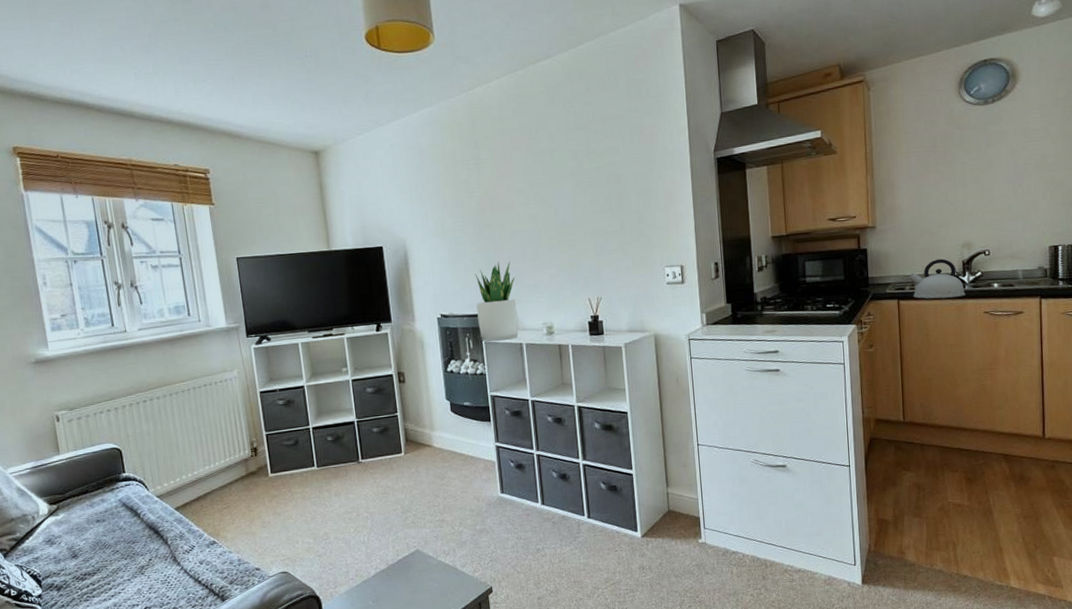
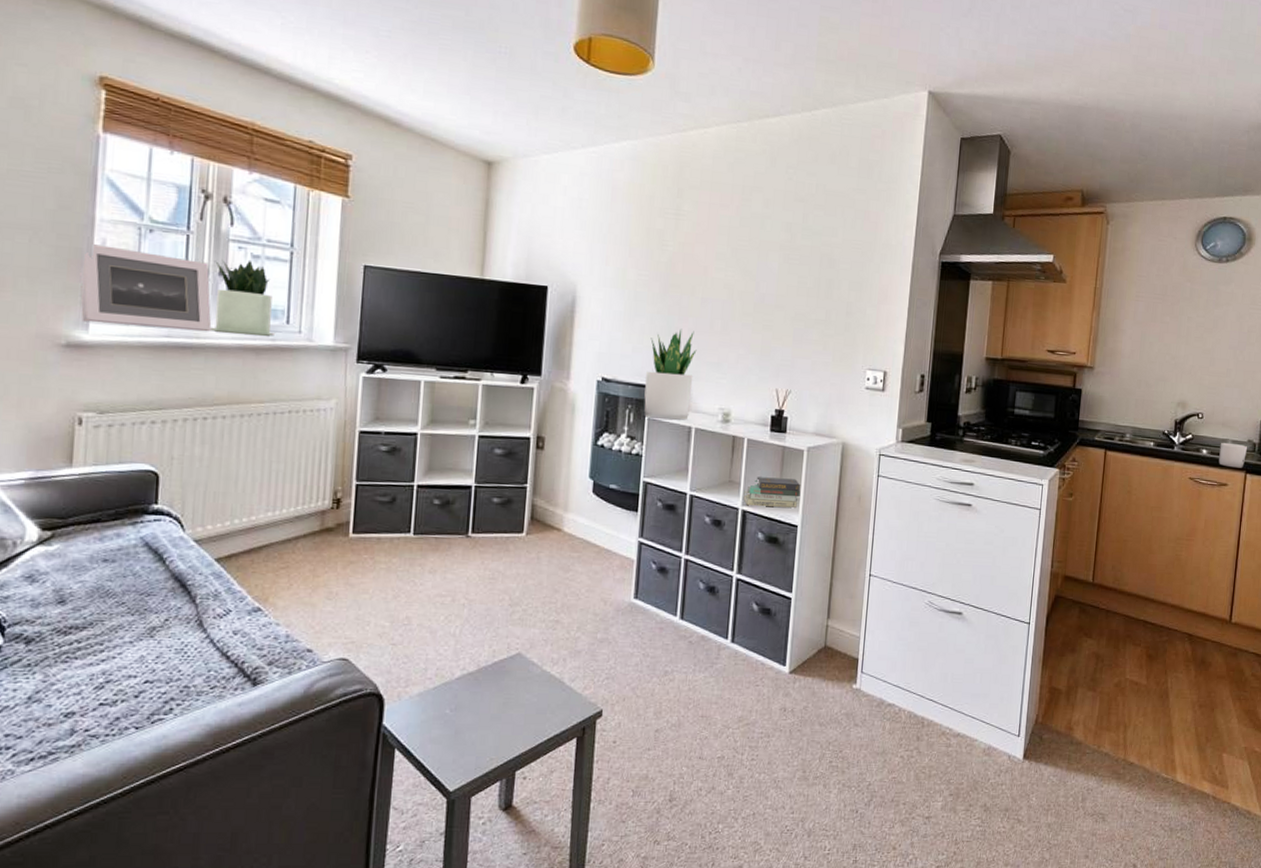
picture frame: none [33,278,135,342] -> present [80,243,212,332]
planter: none [126,270,182,333] -> present [210,259,276,337]
books: none [576,373,625,402] -> present [743,477,801,508]
kettle: present [907,258,966,299] -> none [1118,413,1174,458]
mug: none [1011,272,1039,296] -> present [1218,442,1248,468]

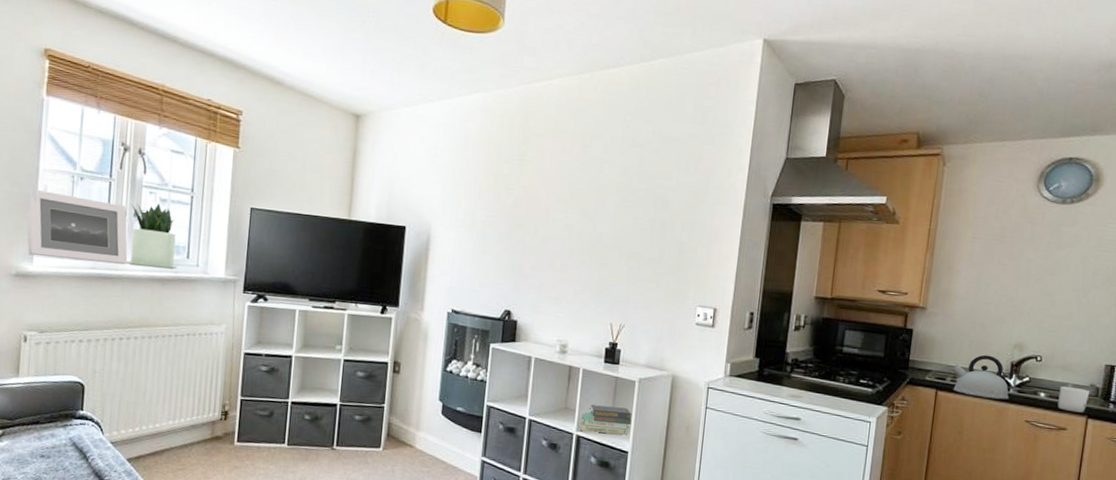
planter: present [644,328,697,421] -> none [489,266,538,351]
kettle: none [1118,413,1174,458] -> present [950,354,1010,400]

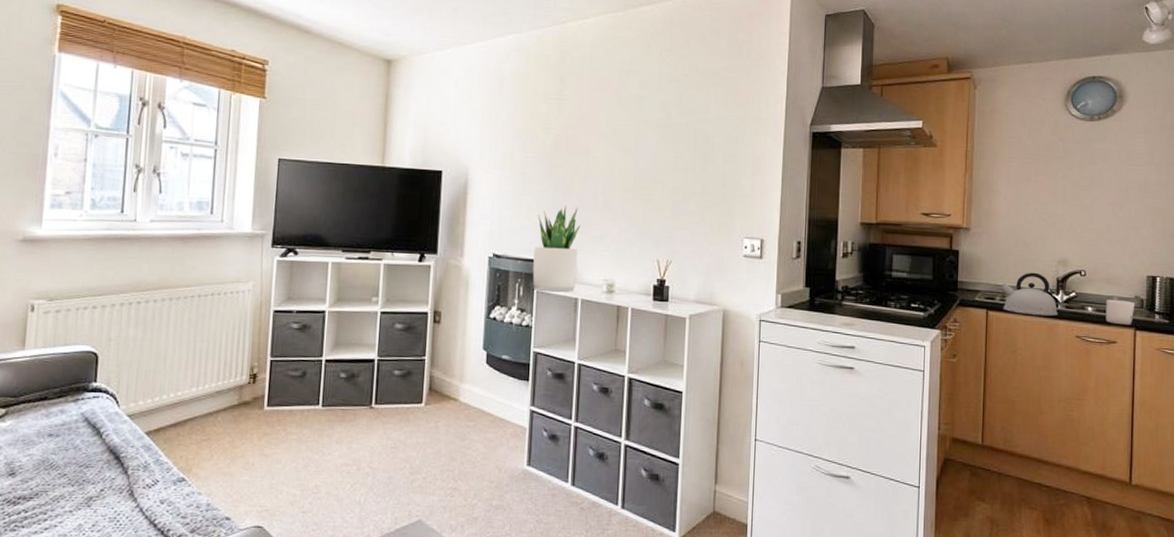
picture frame: present [27,189,128,265] -> none [36,149,146,224]
planter: present [126,203,178,270] -> none [144,158,201,227]
planter: none [489,266,538,351] -> present [532,205,581,293]
books: present [577,405,632,435] -> none [629,345,684,374]

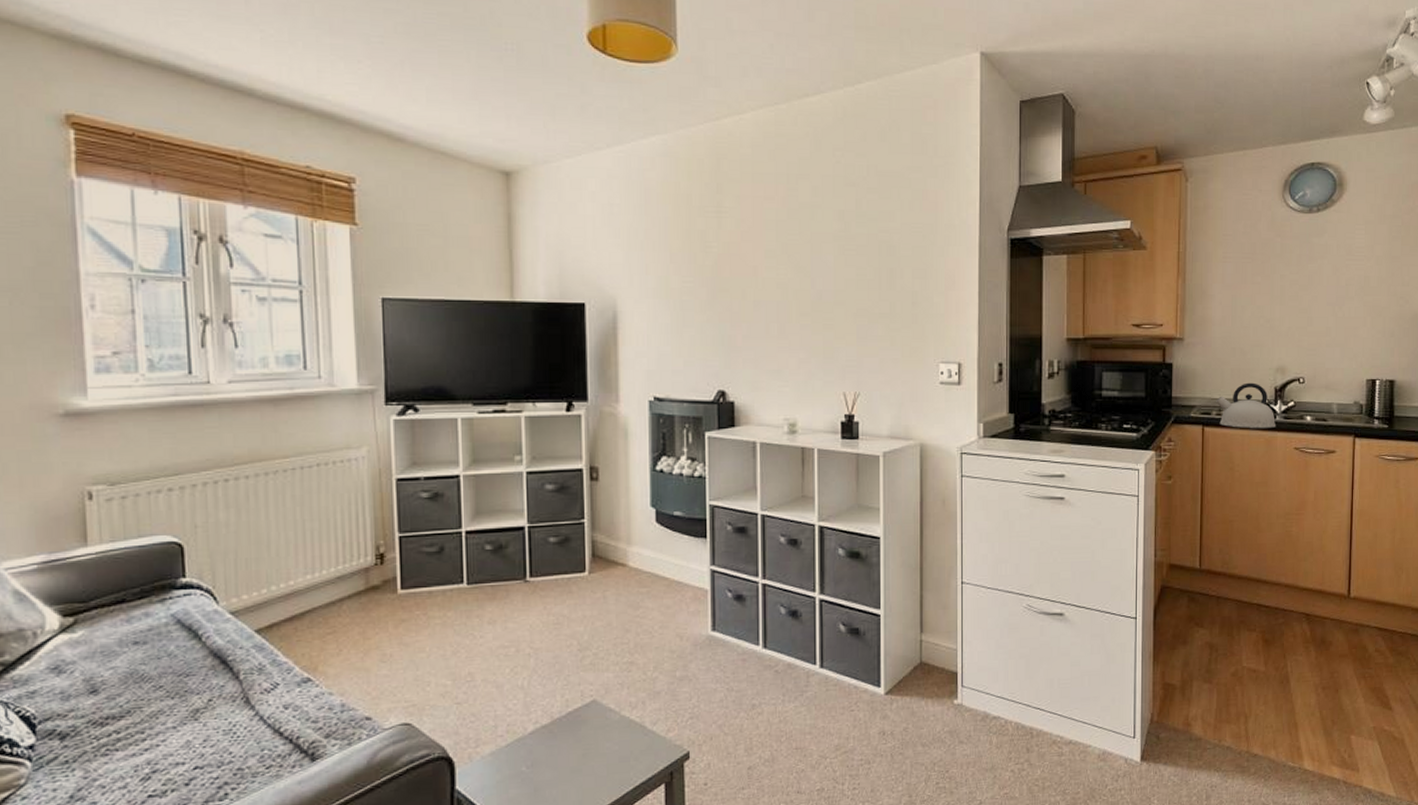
planter: present [532,205,581,293] -> none [701,336,754,437]
mug: present [1105,299,1135,325] -> none [1324,406,1355,433]

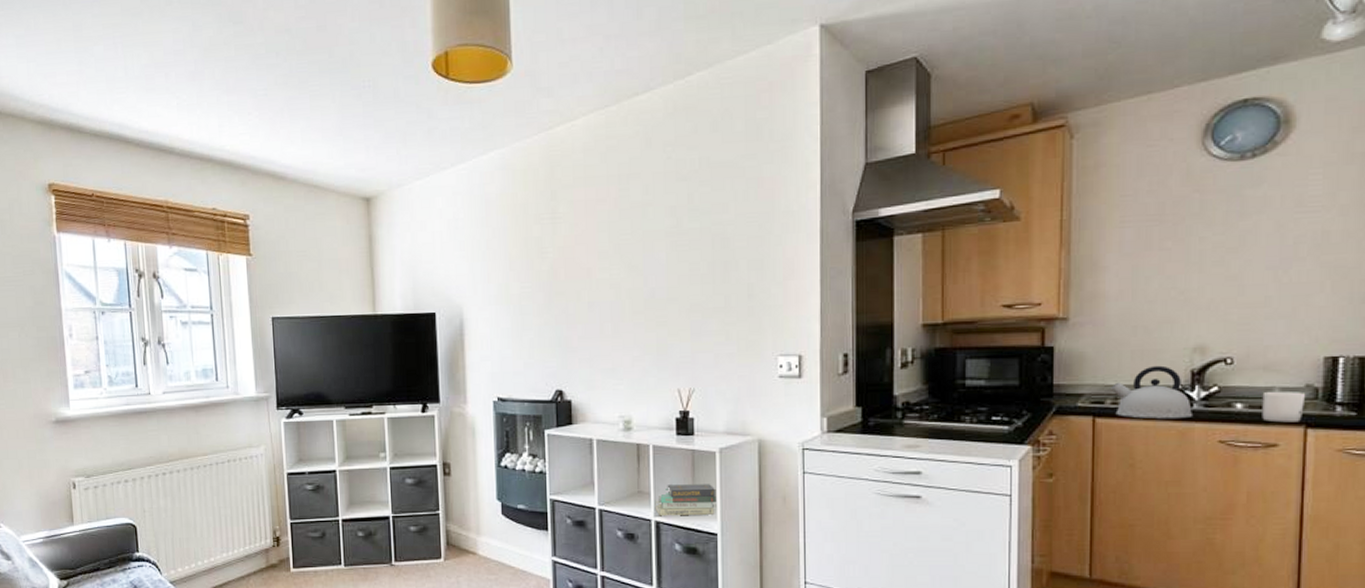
books: none [819,488,880,521] -> present [655,484,717,517]
mug: none [1324,406,1355,433] -> present [1262,391,1306,423]

